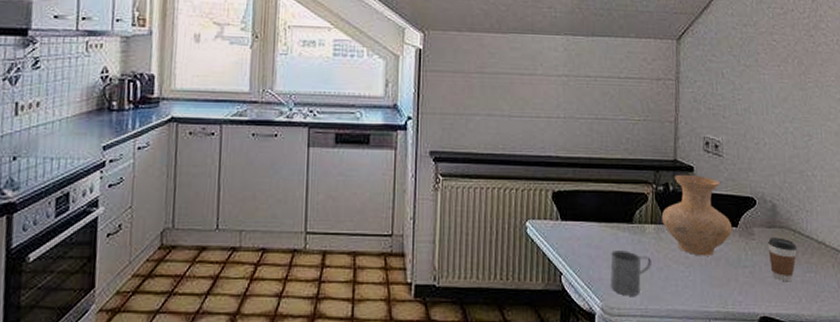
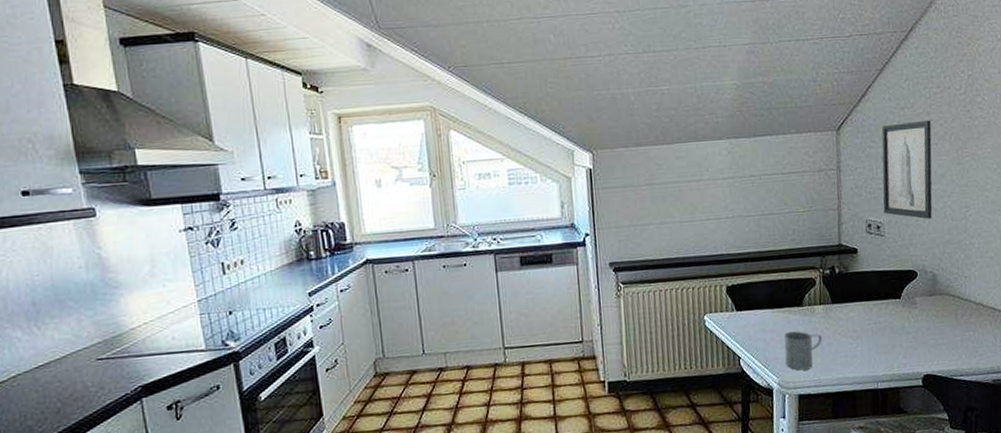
vase: present [661,174,733,256] -> none [829,256,896,328]
wall art: none [722,40,774,144] -> present [881,120,933,219]
coffee cup: present [768,237,797,282] -> none [930,303,957,342]

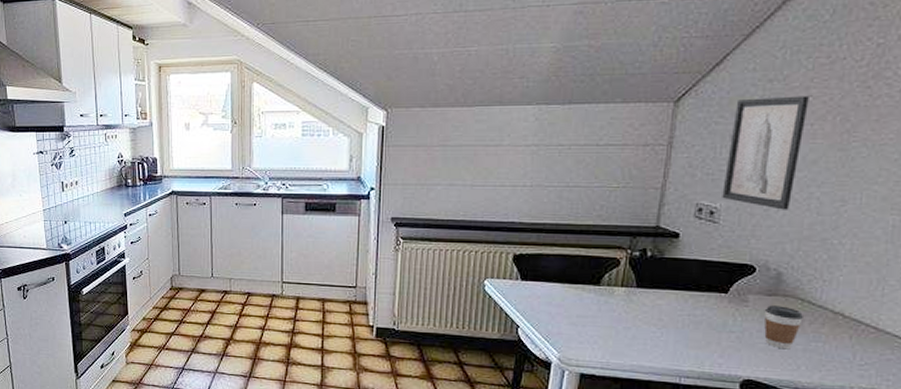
mug: present [784,331,822,371] -> none [570,309,618,350]
coffee cup: none [930,303,957,342] -> present [764,305,803,350]

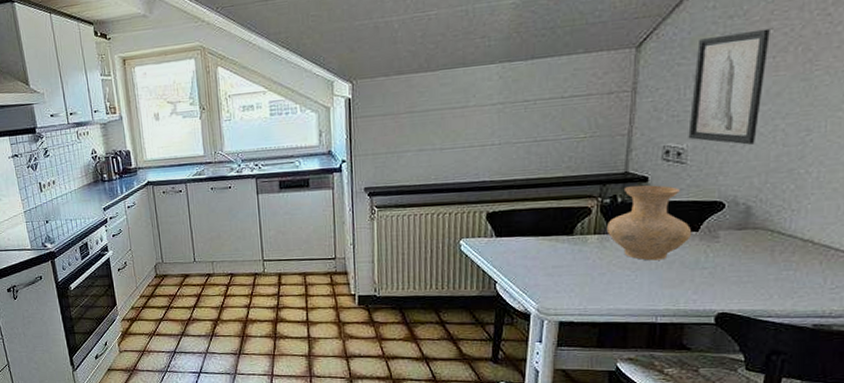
vase: none [634,240,721,320] -> present [606,184,692,261]
coffee cup: present [764,305,803,350] -> none [736,238,773,281]

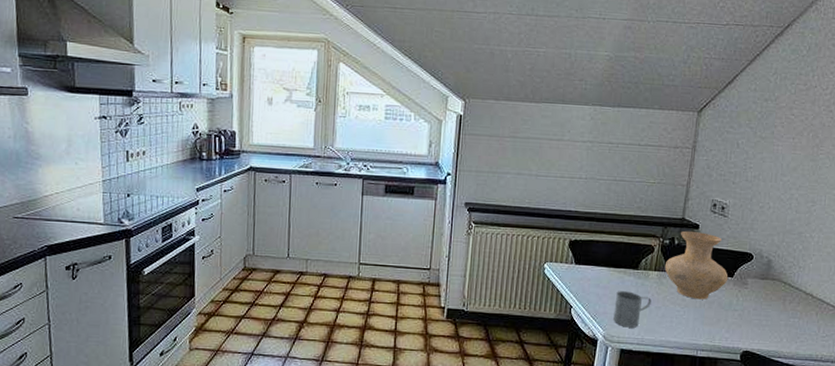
mug: none [547,260,593,298] -> present [613,291,651,328]
wall art: present [688,28,770,145] -> none [730,113,792,208]

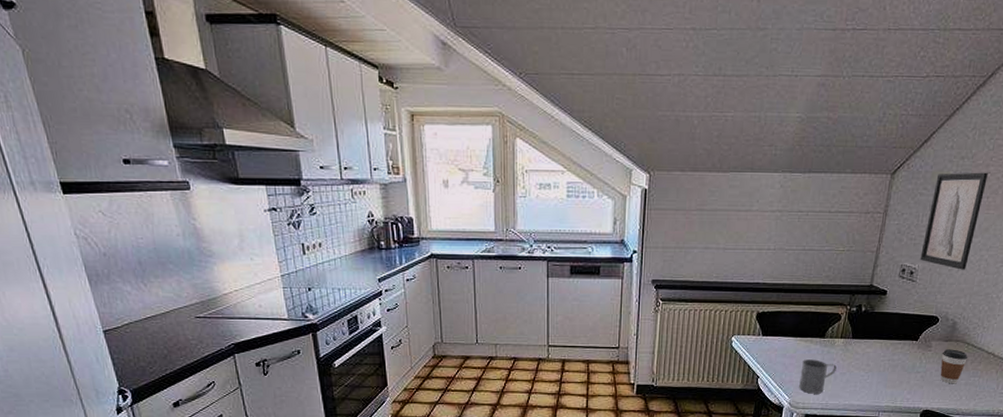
vase: present [664,230,728,300] -> none [850,297,913,364]
wall art: none [730,113,792,208] -> present [920,172,988,270]
coffee cup: none [758,287,785,325] -> present [940,349,968,384]

